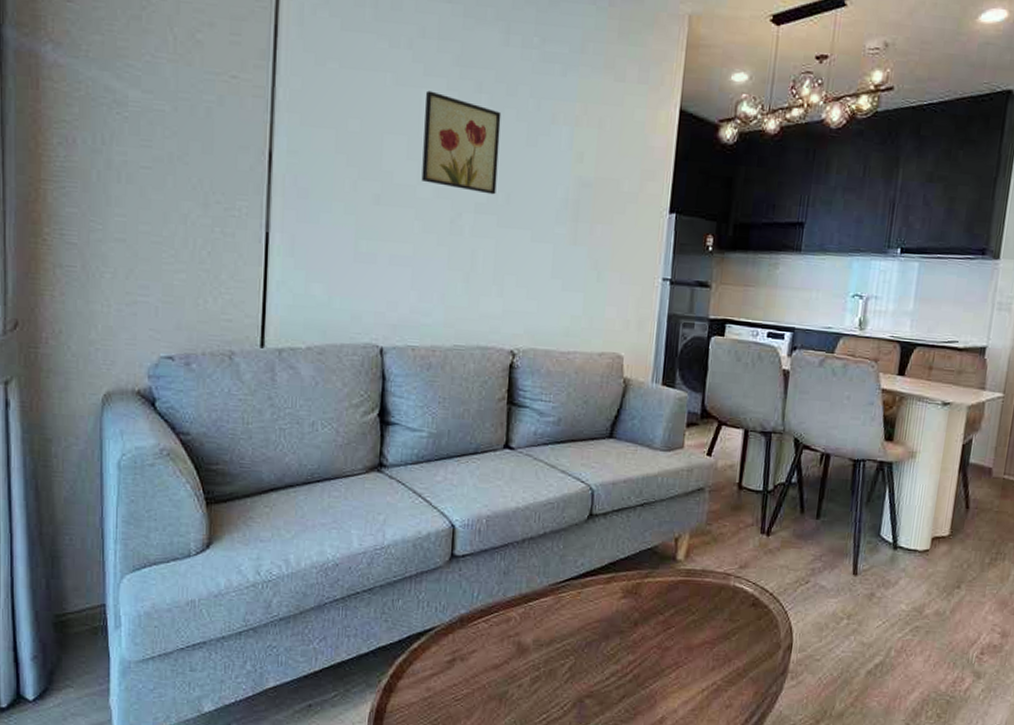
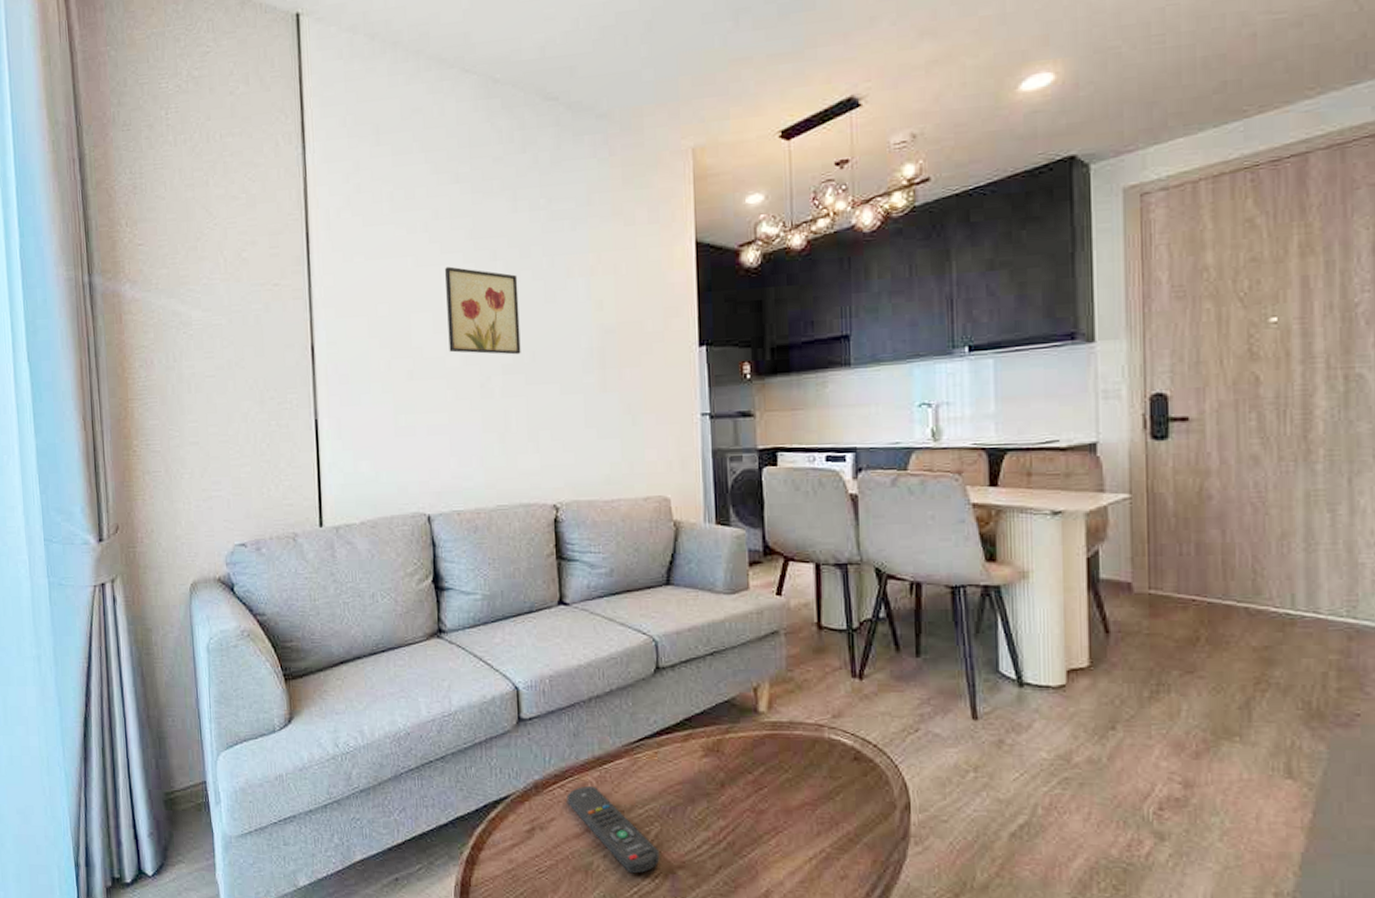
remote control: none [489,621,571,702] -> present [566,785,660,874]

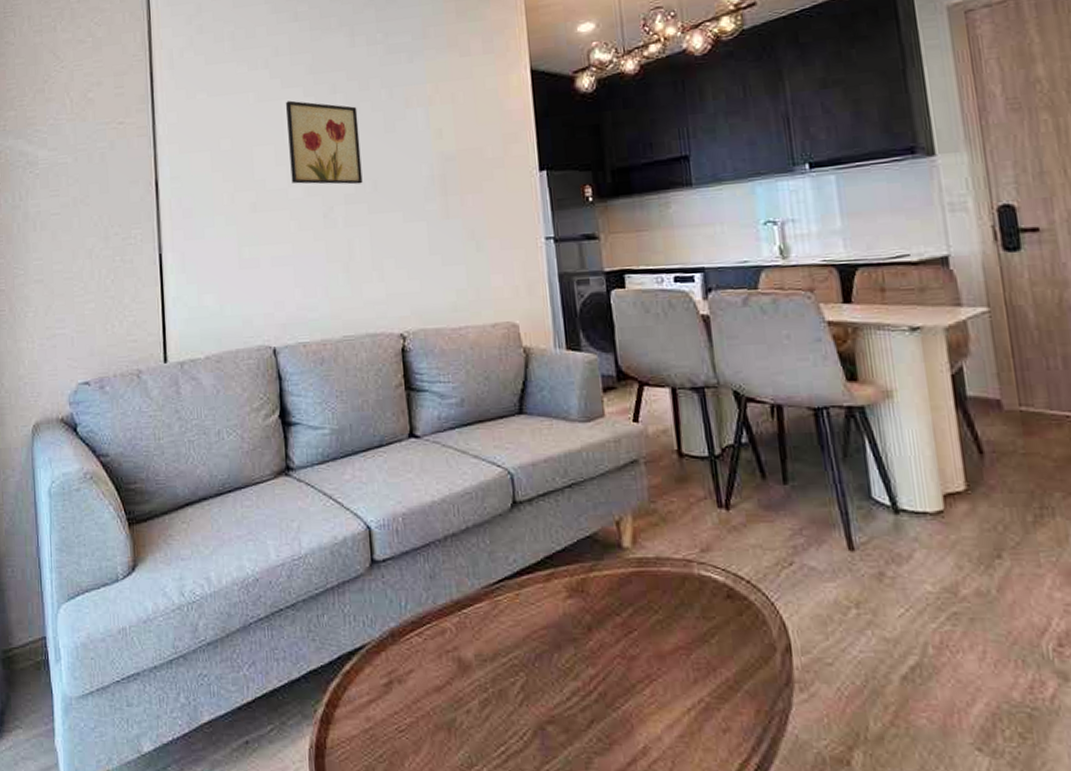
remote control: present [566,785,660,874] -> none [425,632,528,731]

